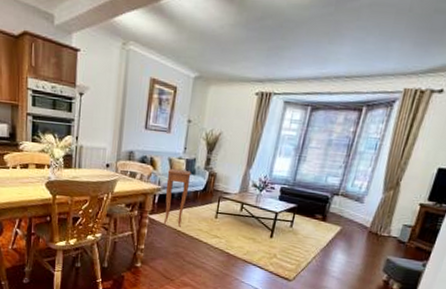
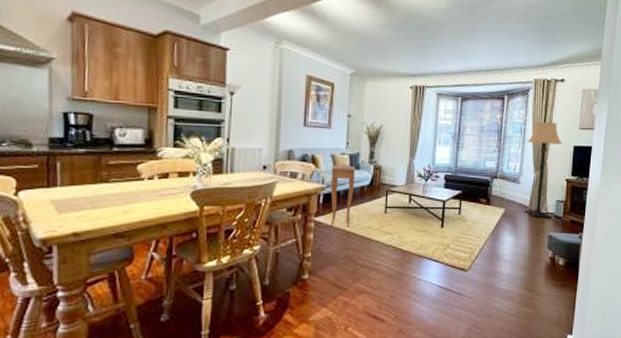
lamp: none [364,138,425,243] -> present [525,122,563,219]

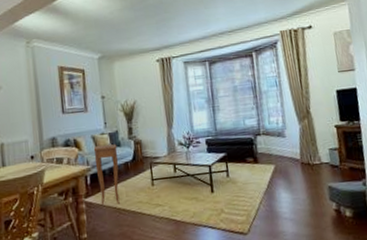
lamp: present [525,122,563,219] -> none [285,70,329,170]

